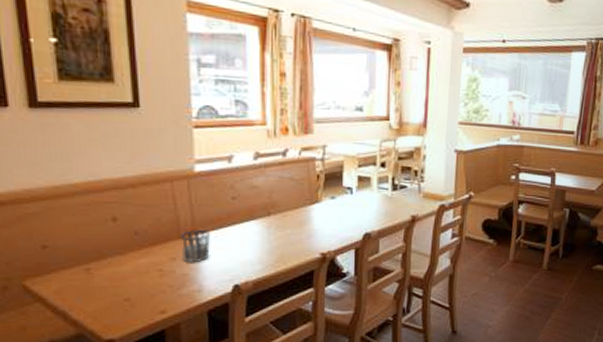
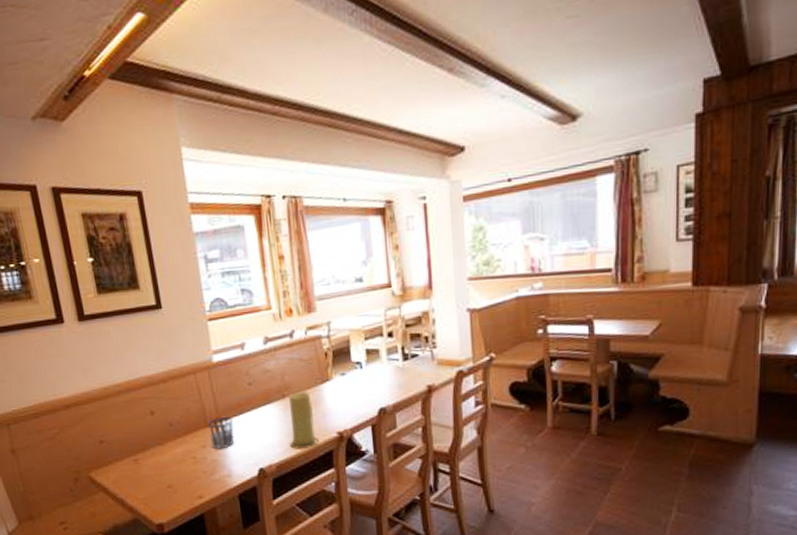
candle: none [270,210,302,267] -> present [289,390,320,449]

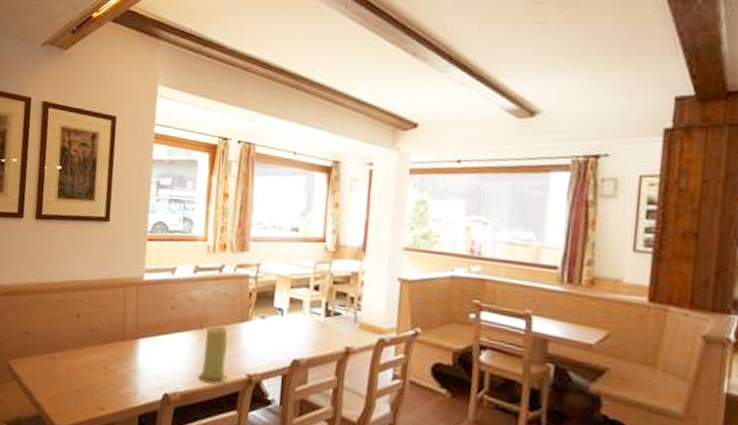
cup: present [207,417,235,450] -> none [124,334,149,366]

